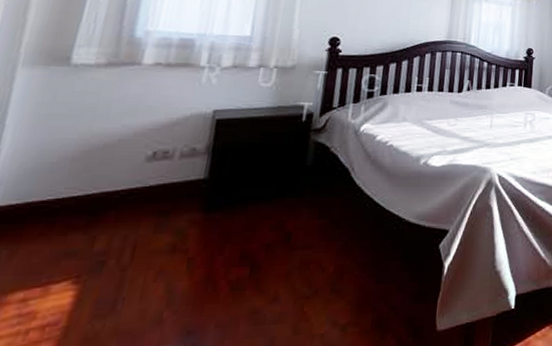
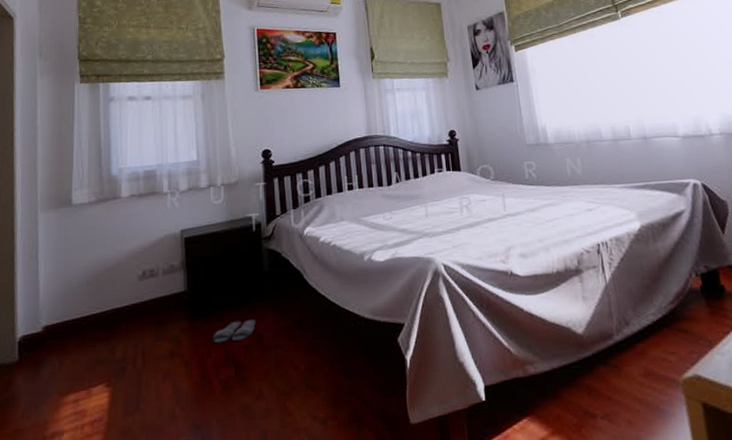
slippers: none [229,216,286,240] -> present [213,319,256,344]

